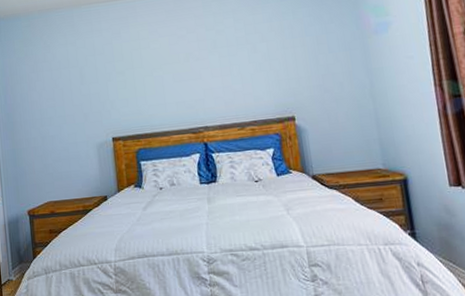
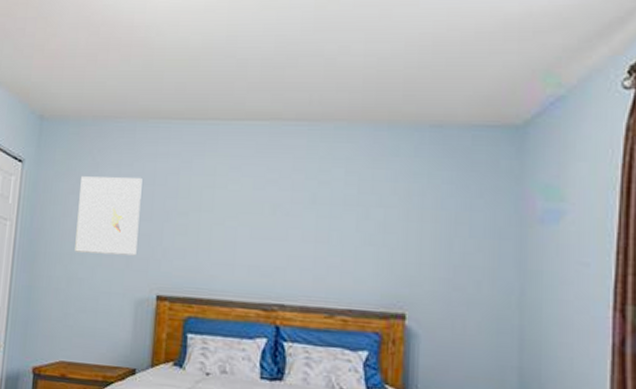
wall art: none [38,51,91,117] -> present [74,176,143,256]

